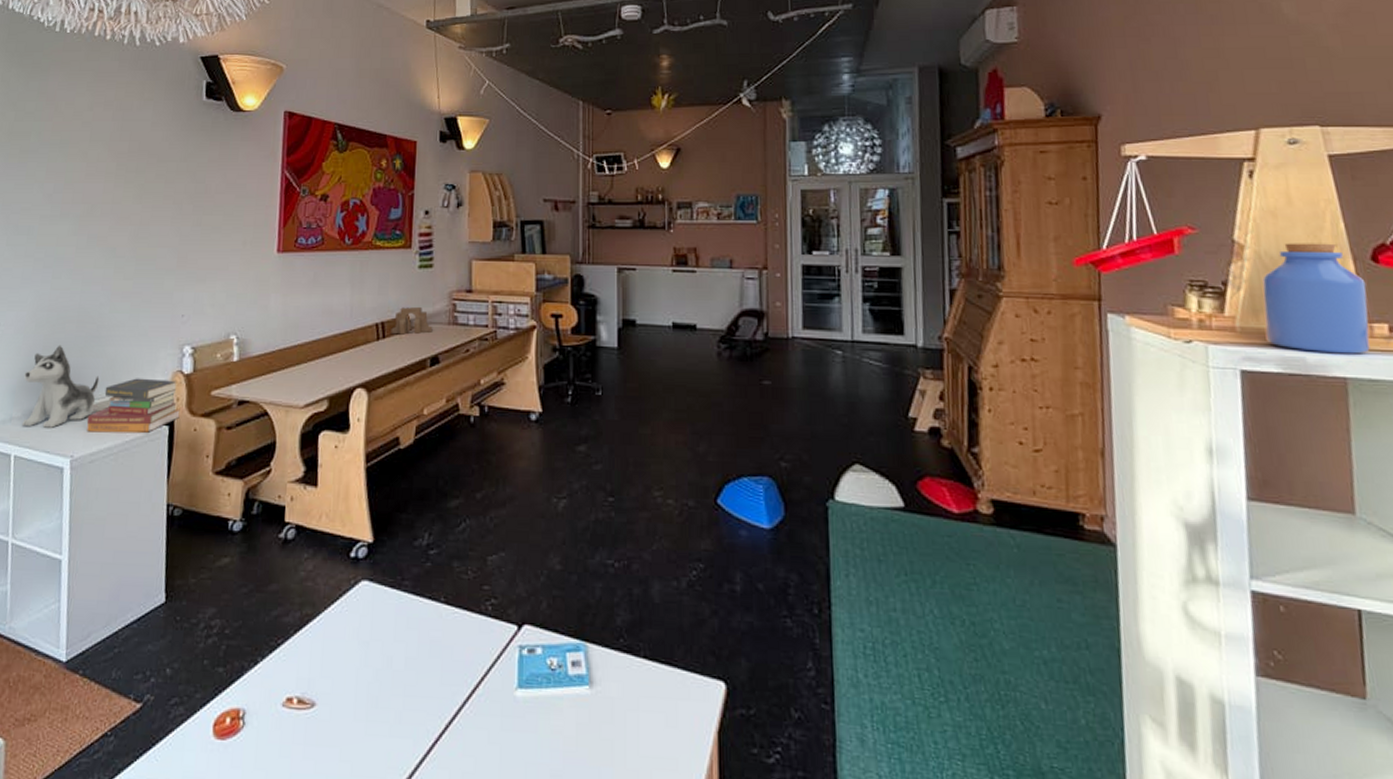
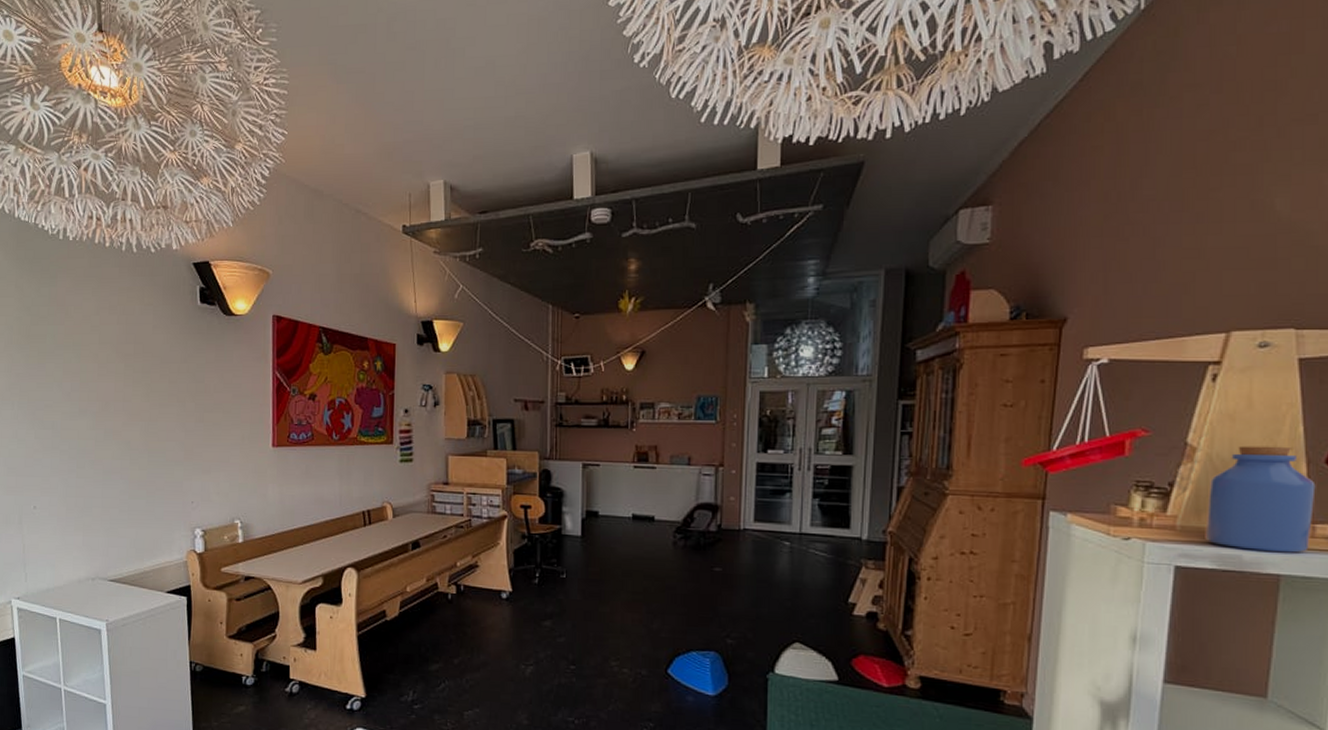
plush toy: present [21,345,100,428] -> none [61,526,125,596]
books: present [86,378,180,434] -> none [117,555,196,603]
wooden toy: present [391,306,433,335] -> none [376,496,414,522]

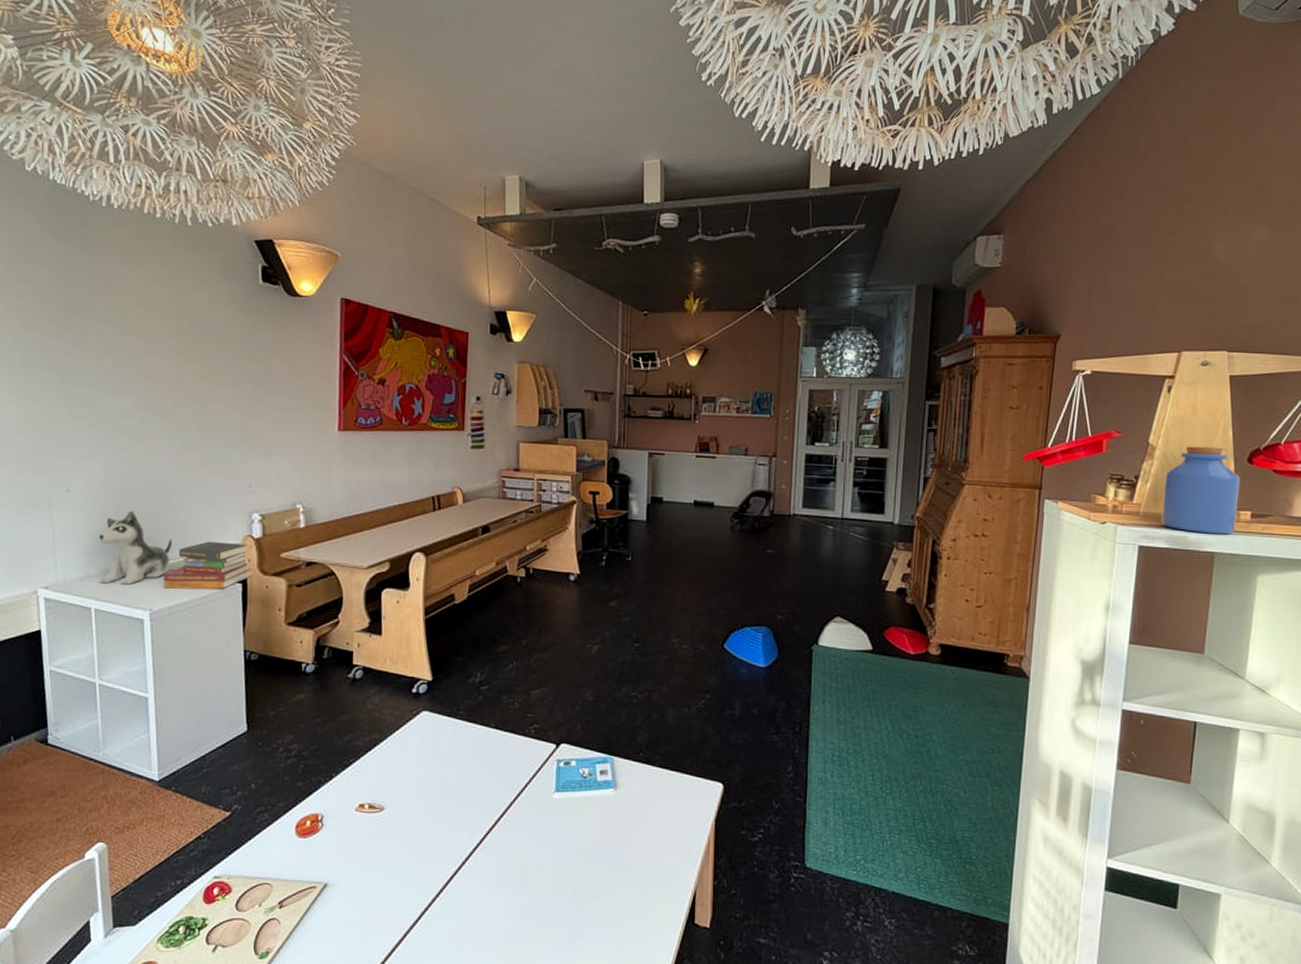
plush toy: none [61,526,125,596] -> present [98,510,173,585]
books: none [117,555,196,603] -> present [163,541,252,590]

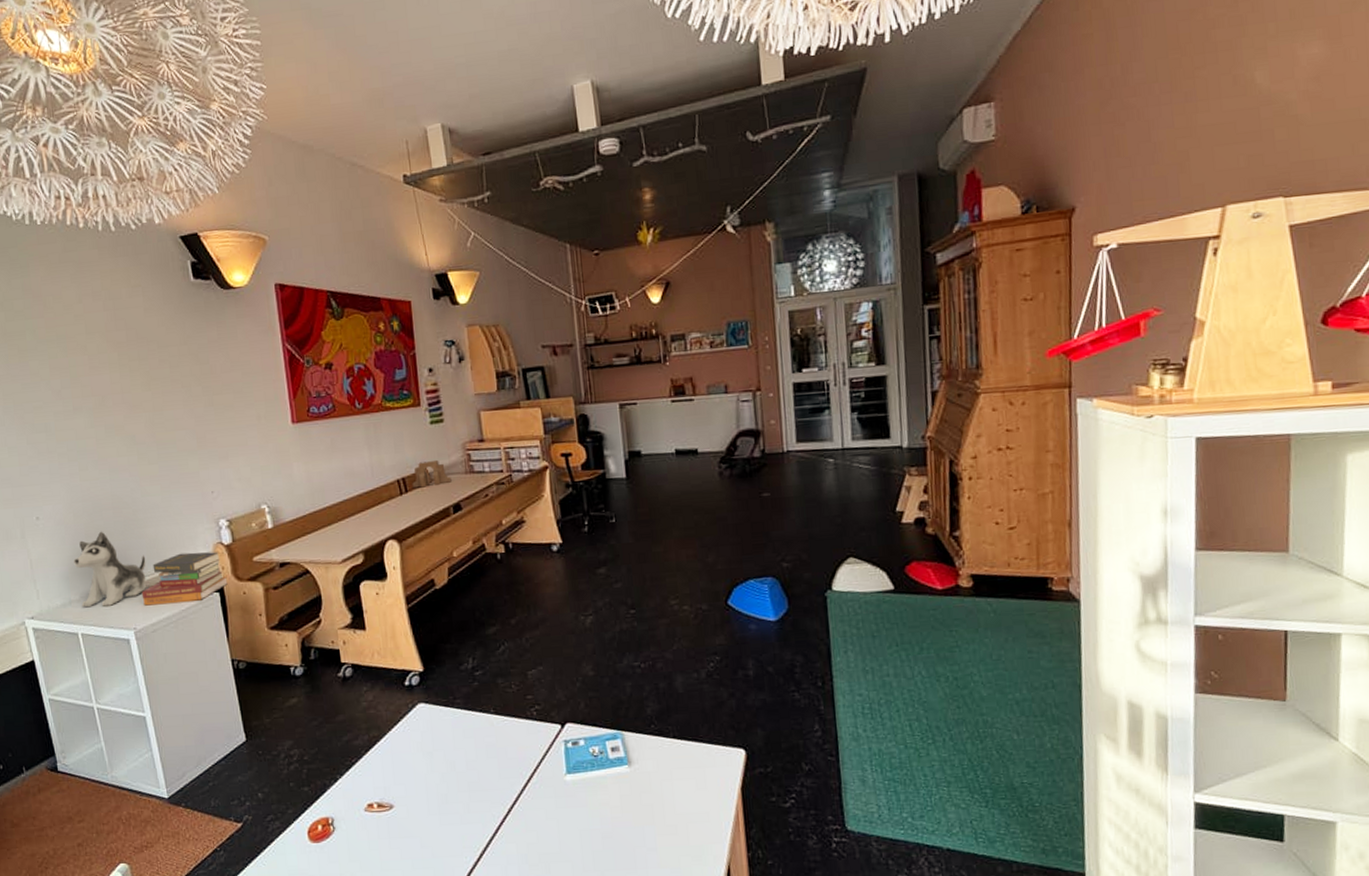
wooden toy: none [446,482,484,507] -> present [412,459,452,488]
jar: present [1161,446,1240,535] -> none [1219,311,1315,414]

